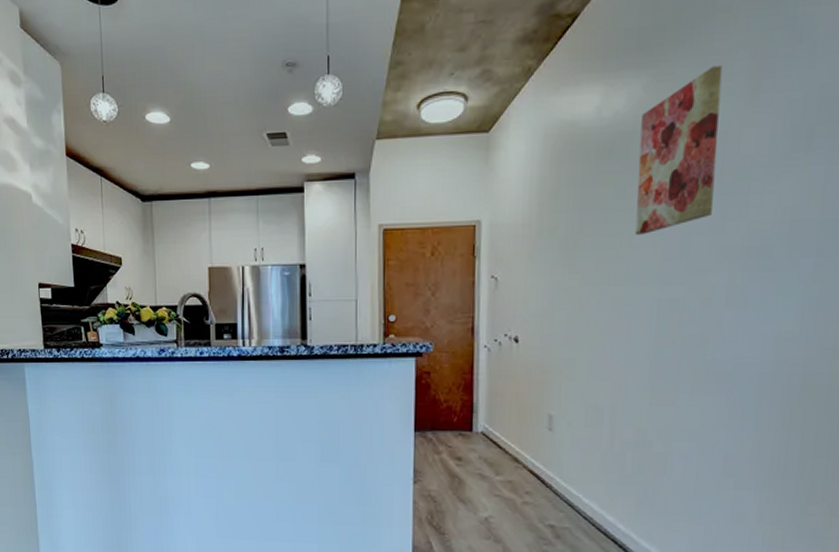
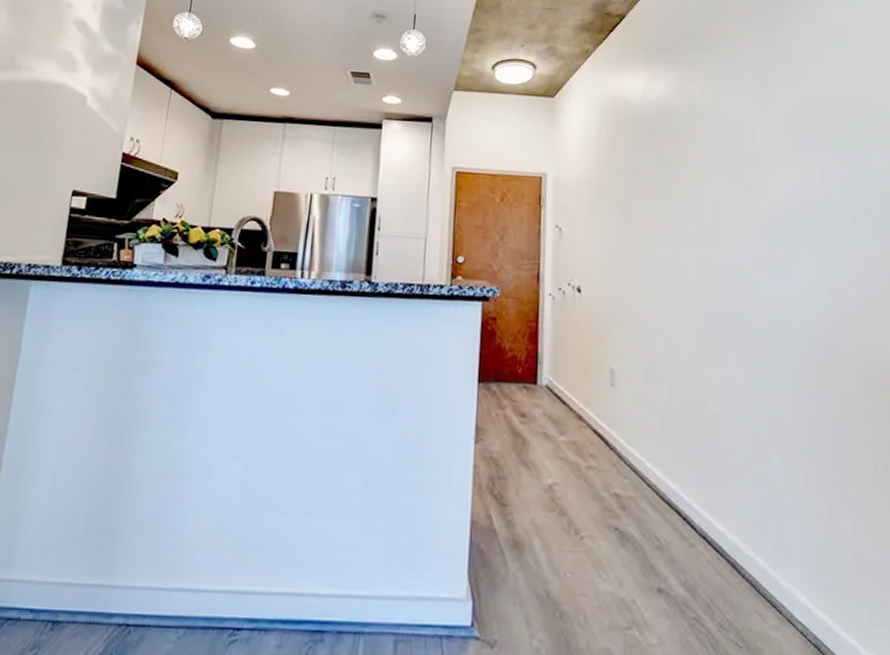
wall art: present [635,65,723,235] -> none [678,70,738,201]

